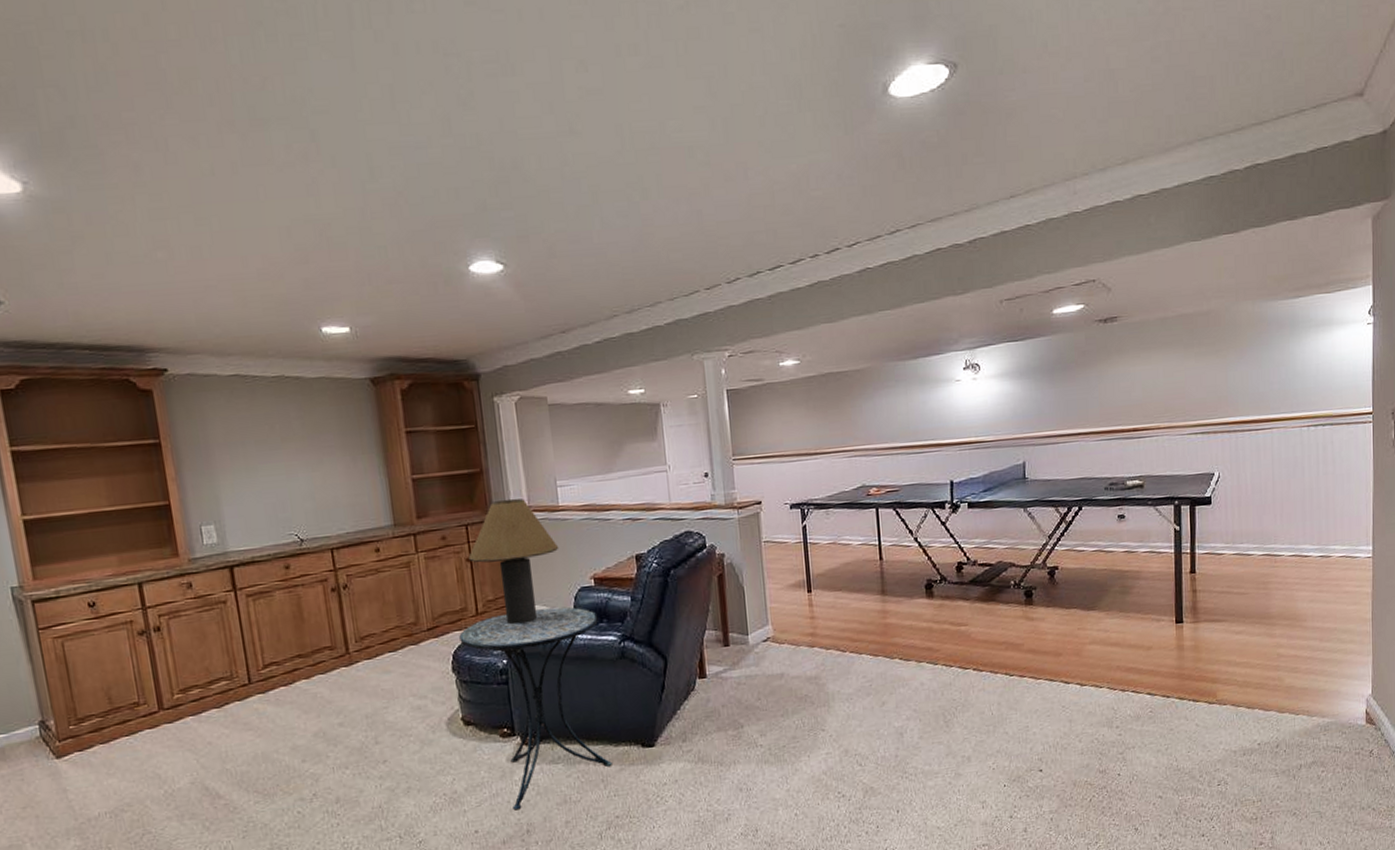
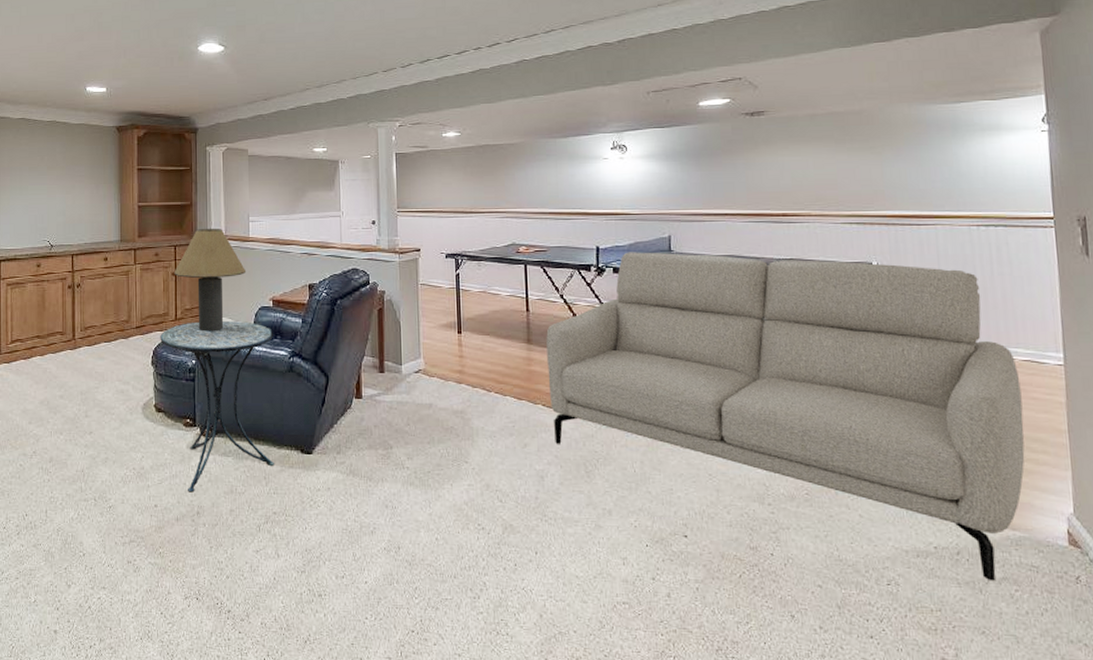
sofa: none [901,472,1337,767] -> present [546,252,1025,582]

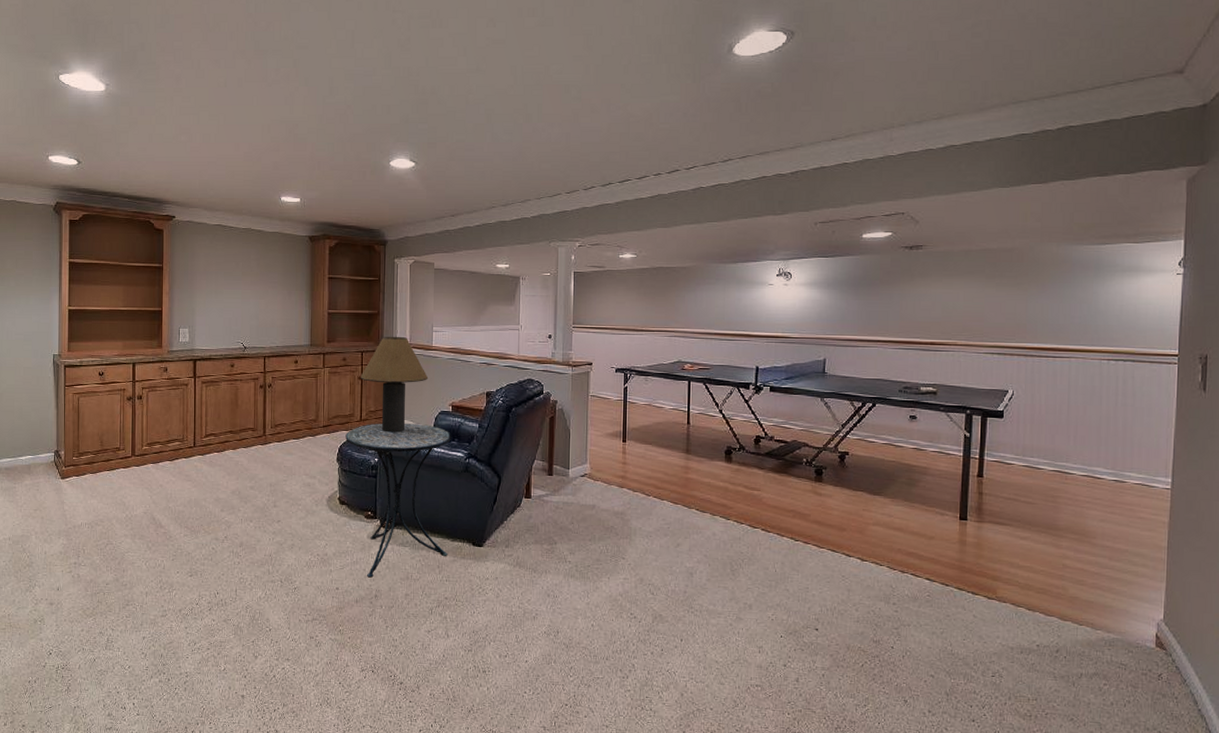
sofa: present [546,252,1025,582] -> none [703,373,1130,676]

